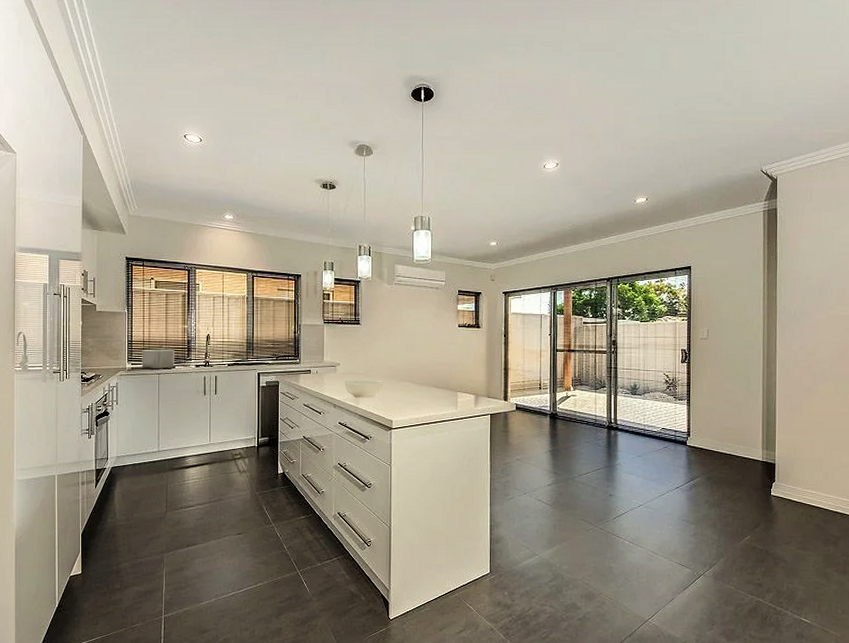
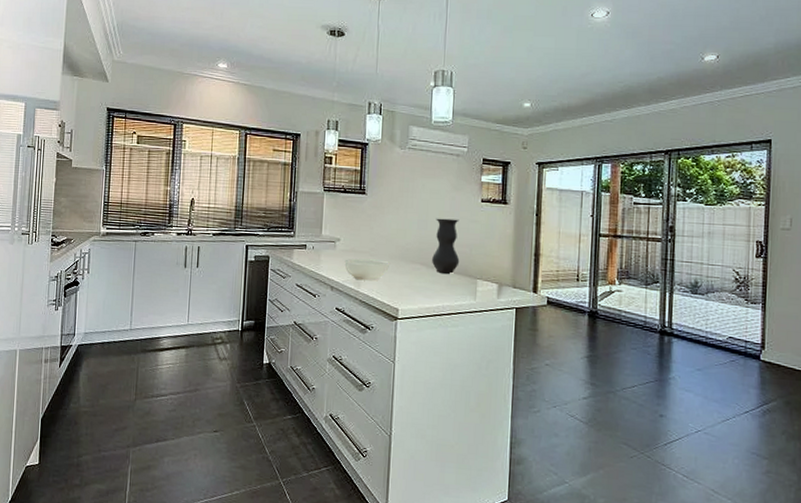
toaster: present [142,350,174,369] -> none [118,213,154,236]
vase: none [418,342,442,388] -> present [431,218,460,274]

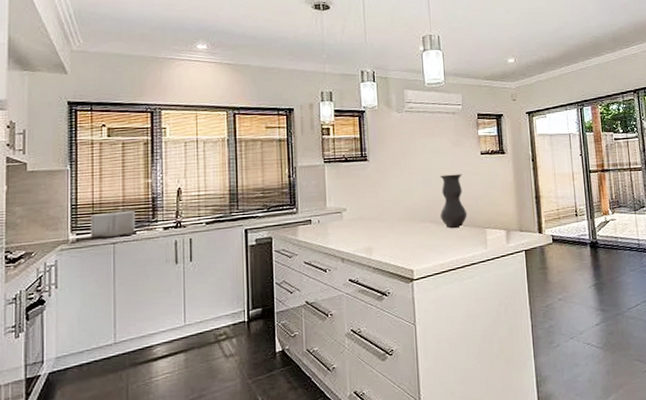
toaster: none [118,213,154,236] -> present [91,211,135,239]
bowl: present [344,258,391,281] -> none [353,223,400,248]

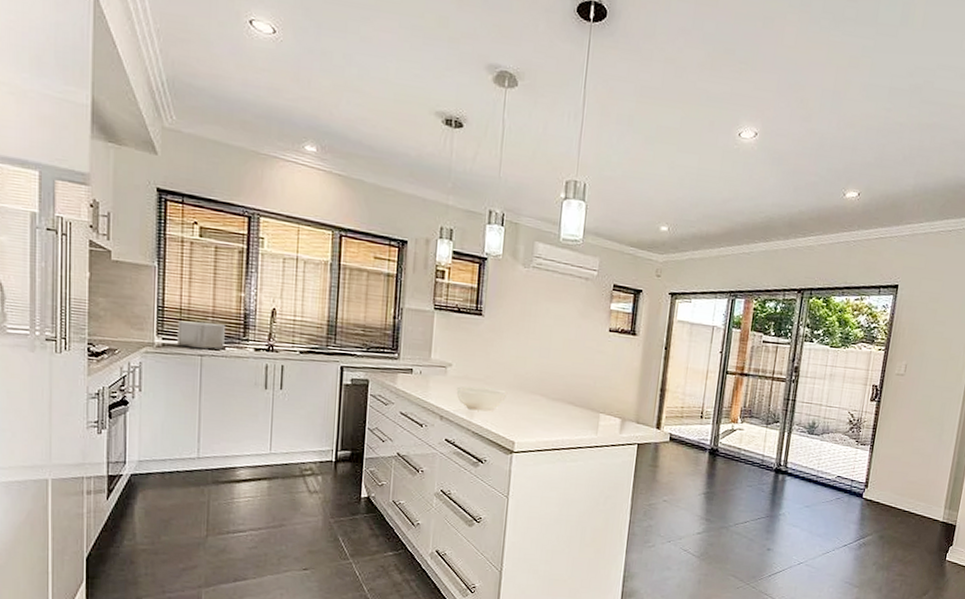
bowl: none [353,223,400,248] -> present [456,386,508,412]
vase: present [440,174,467,228] -> none [552,346,585,407]

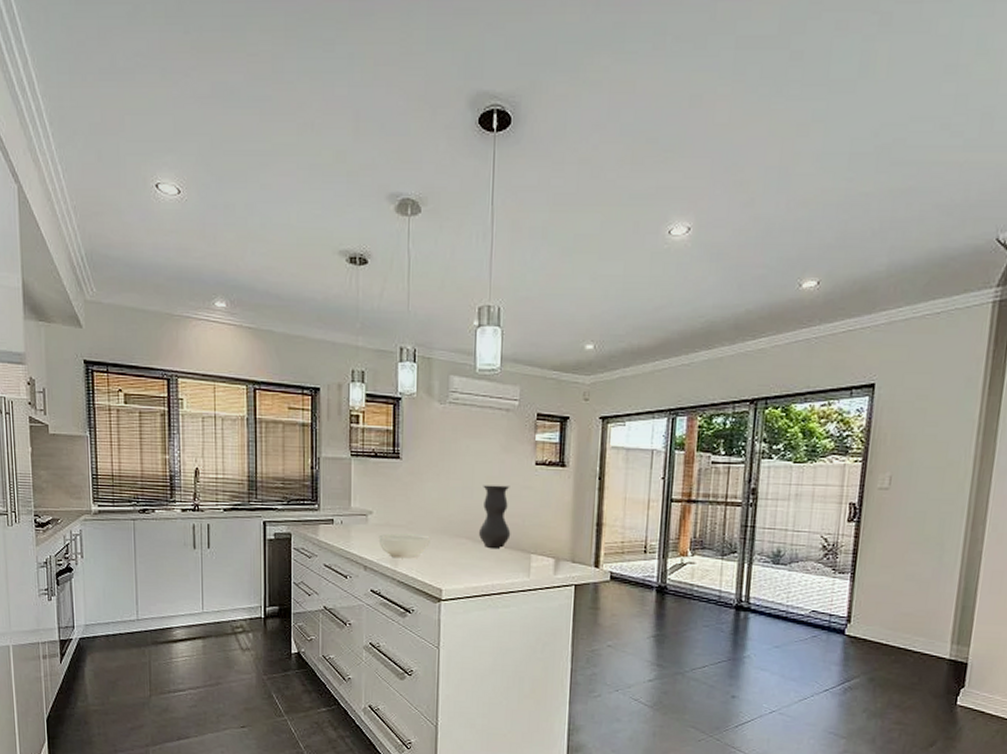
toaster: present [177,320,225,350] -> none [111,487,154,514]
vase: none [552,346,585,407] -> present [478,485,511,548]

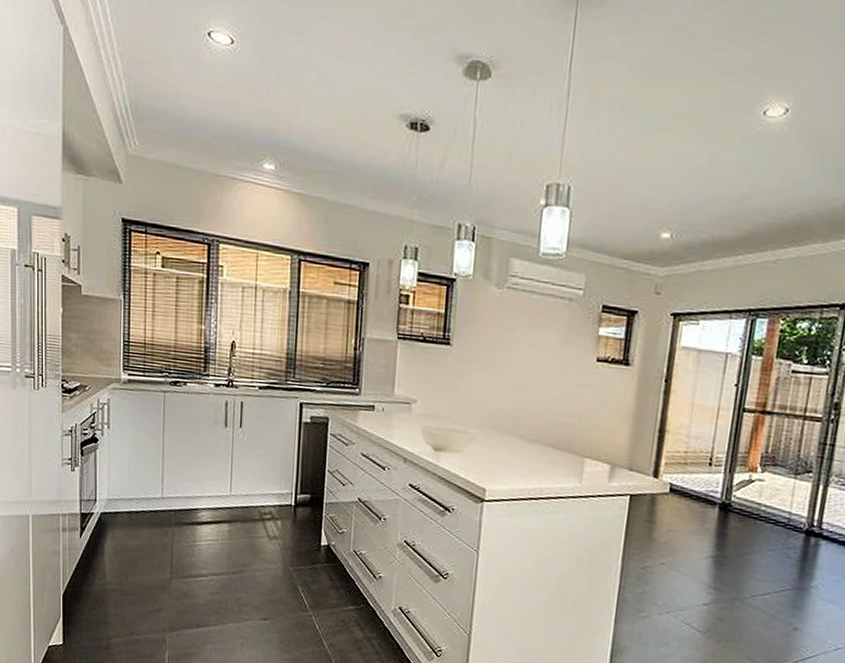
vase: present [478,485,511,548] -> none [529,379,567,450]

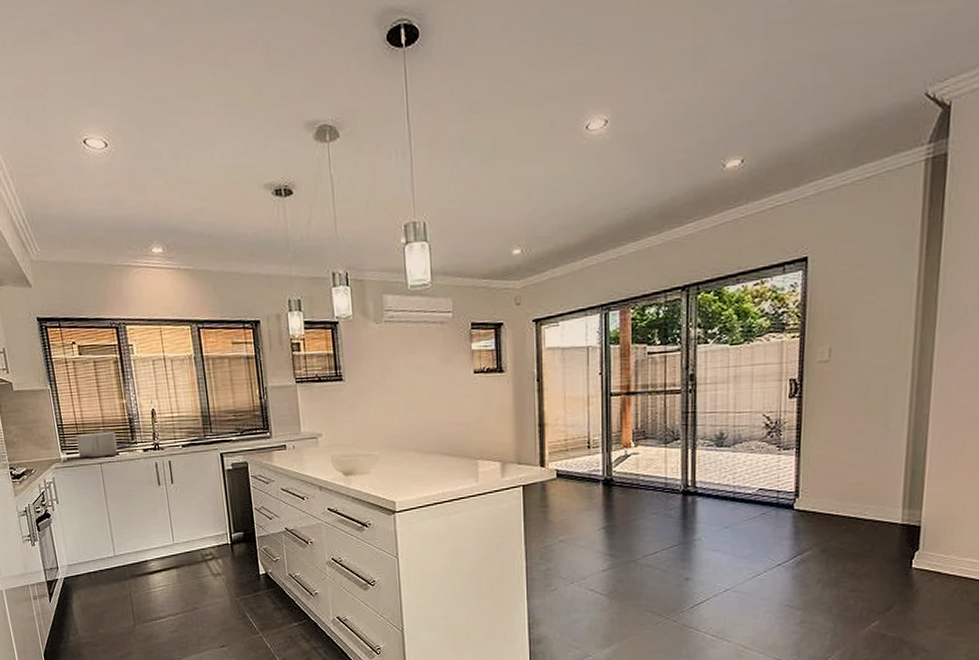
toaster: none [142,355,186,386] -> present [76,432,118,459]

